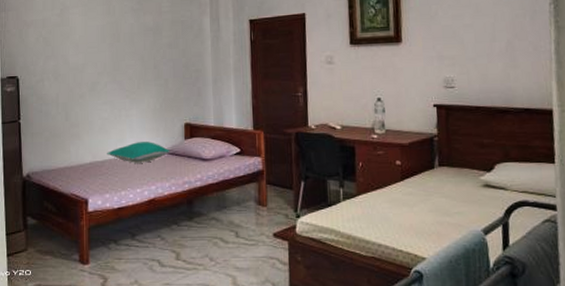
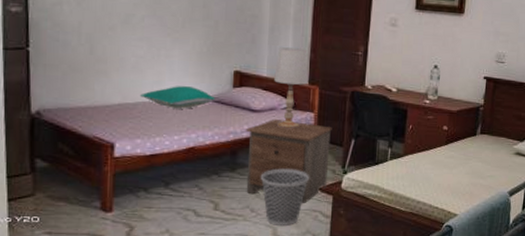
nightstand: none [199,165,281,250] -> present [246,118,332,203]
wastebasket: none [216,215,263,274] -> present [260,168,309,226]
table lamp: none [221,96,253,174] -> present [274,47,309,128]

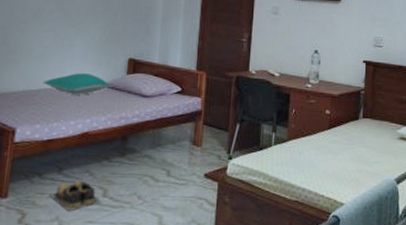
shoes: none [158,195,214,225] -> present [50,180,102,212]
nightstand: present [246,118,332,203] -> none [134,103,218,190]
wastebasket: present [260,168,309,226] -> none [148,154,195,214]
table lamp: present [274,47,309,128] -> none [165,35,197,113]

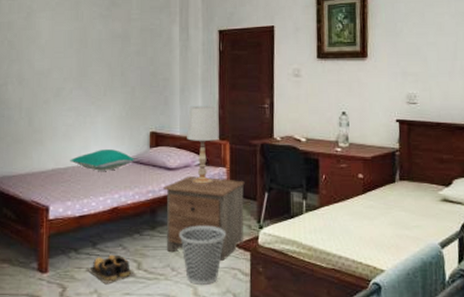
nightstand: none [134,103,218,190] -> present [163,175,245,261]
wastebasket: none [148,154,195,214] -> present [179,225,225,285]
table lamp: none [165,35,197,113] -> present [187,106,219,184]

